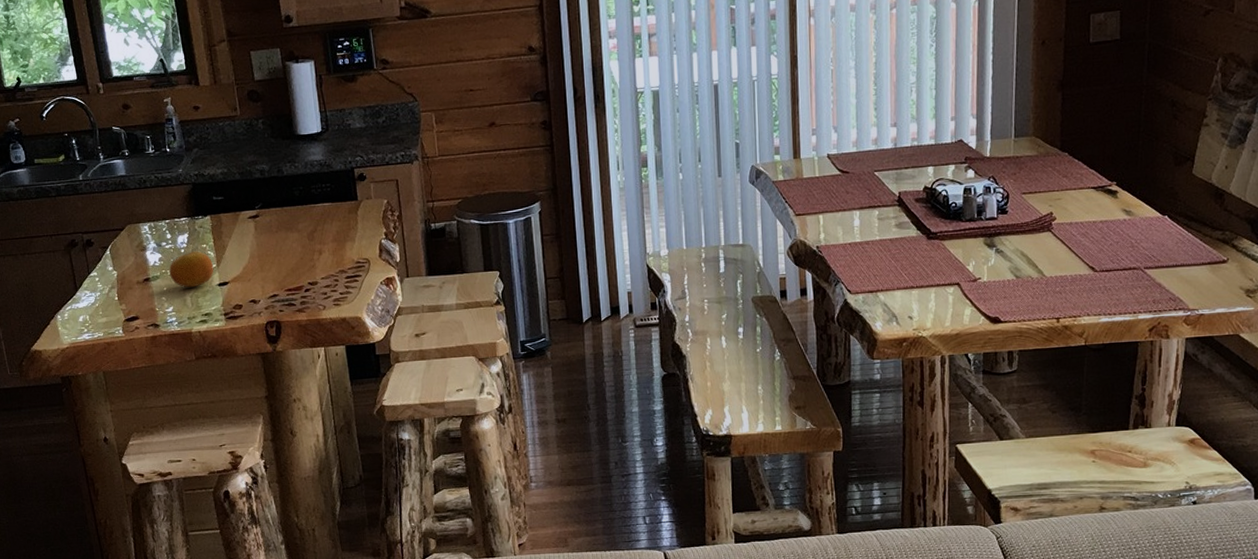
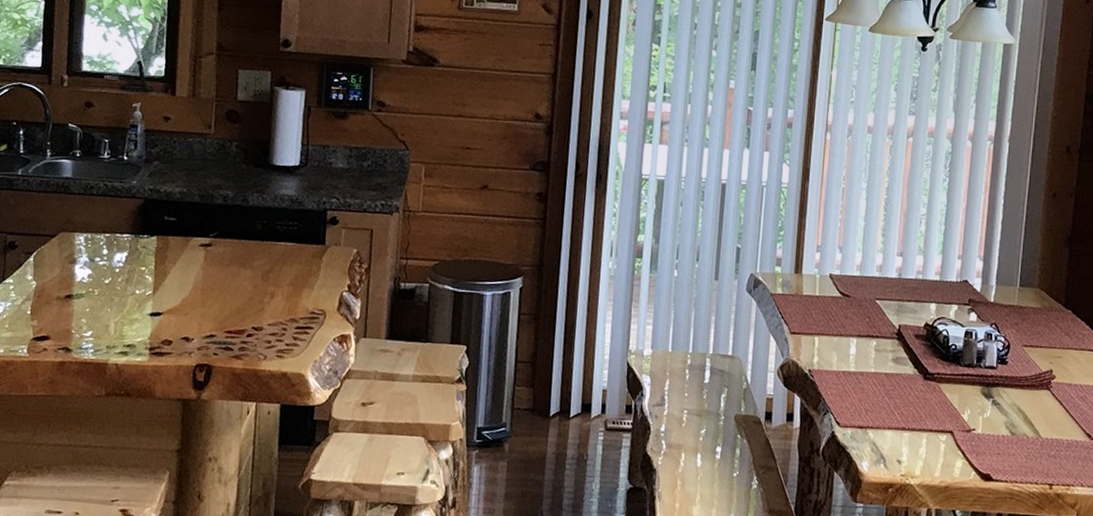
fruit: present [169,251,214,288] -> none [96,272,149,313]

